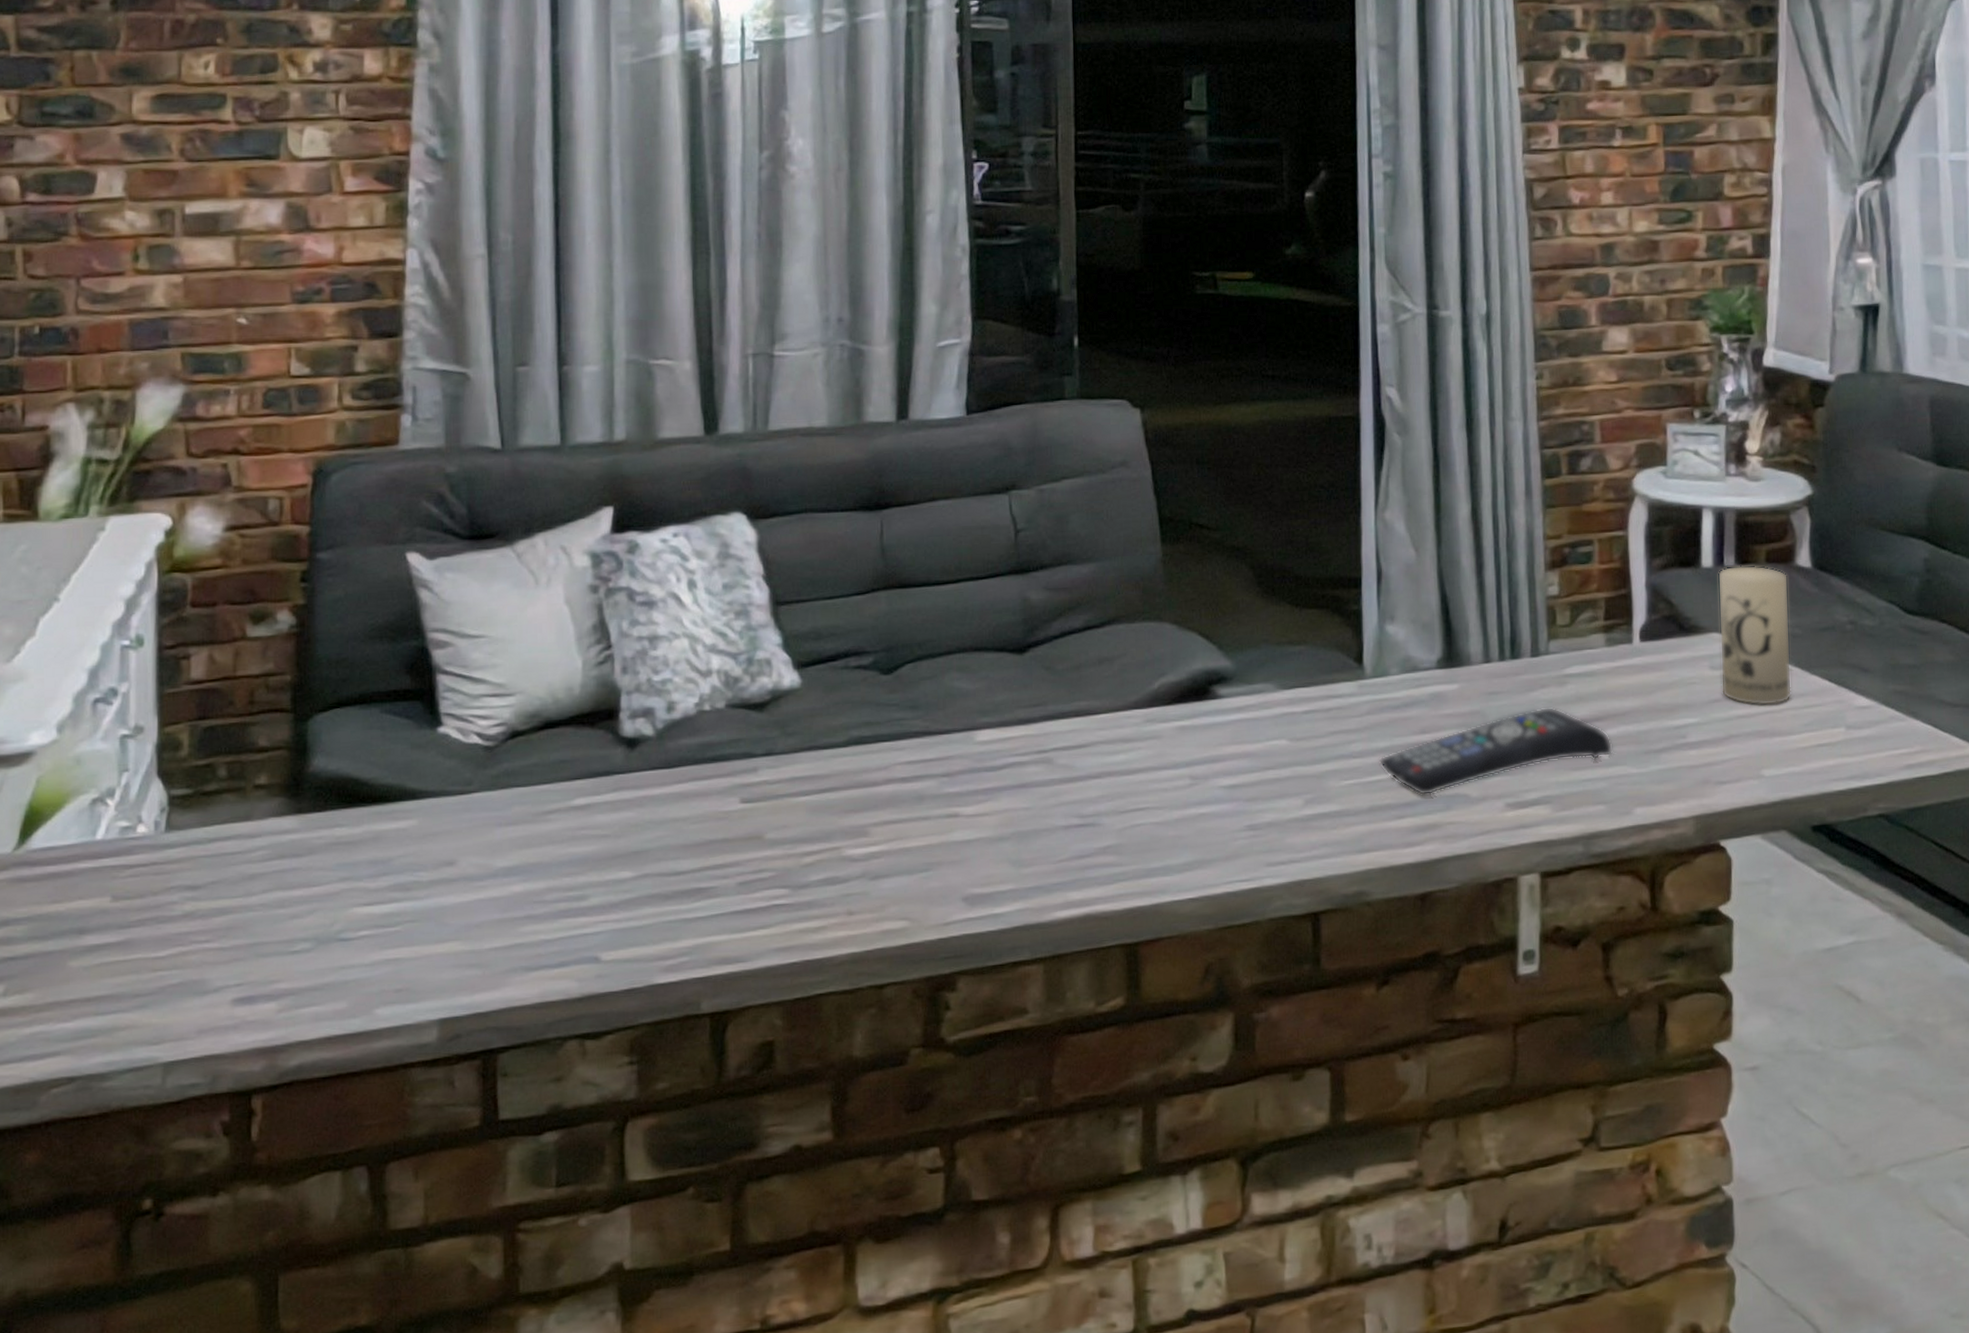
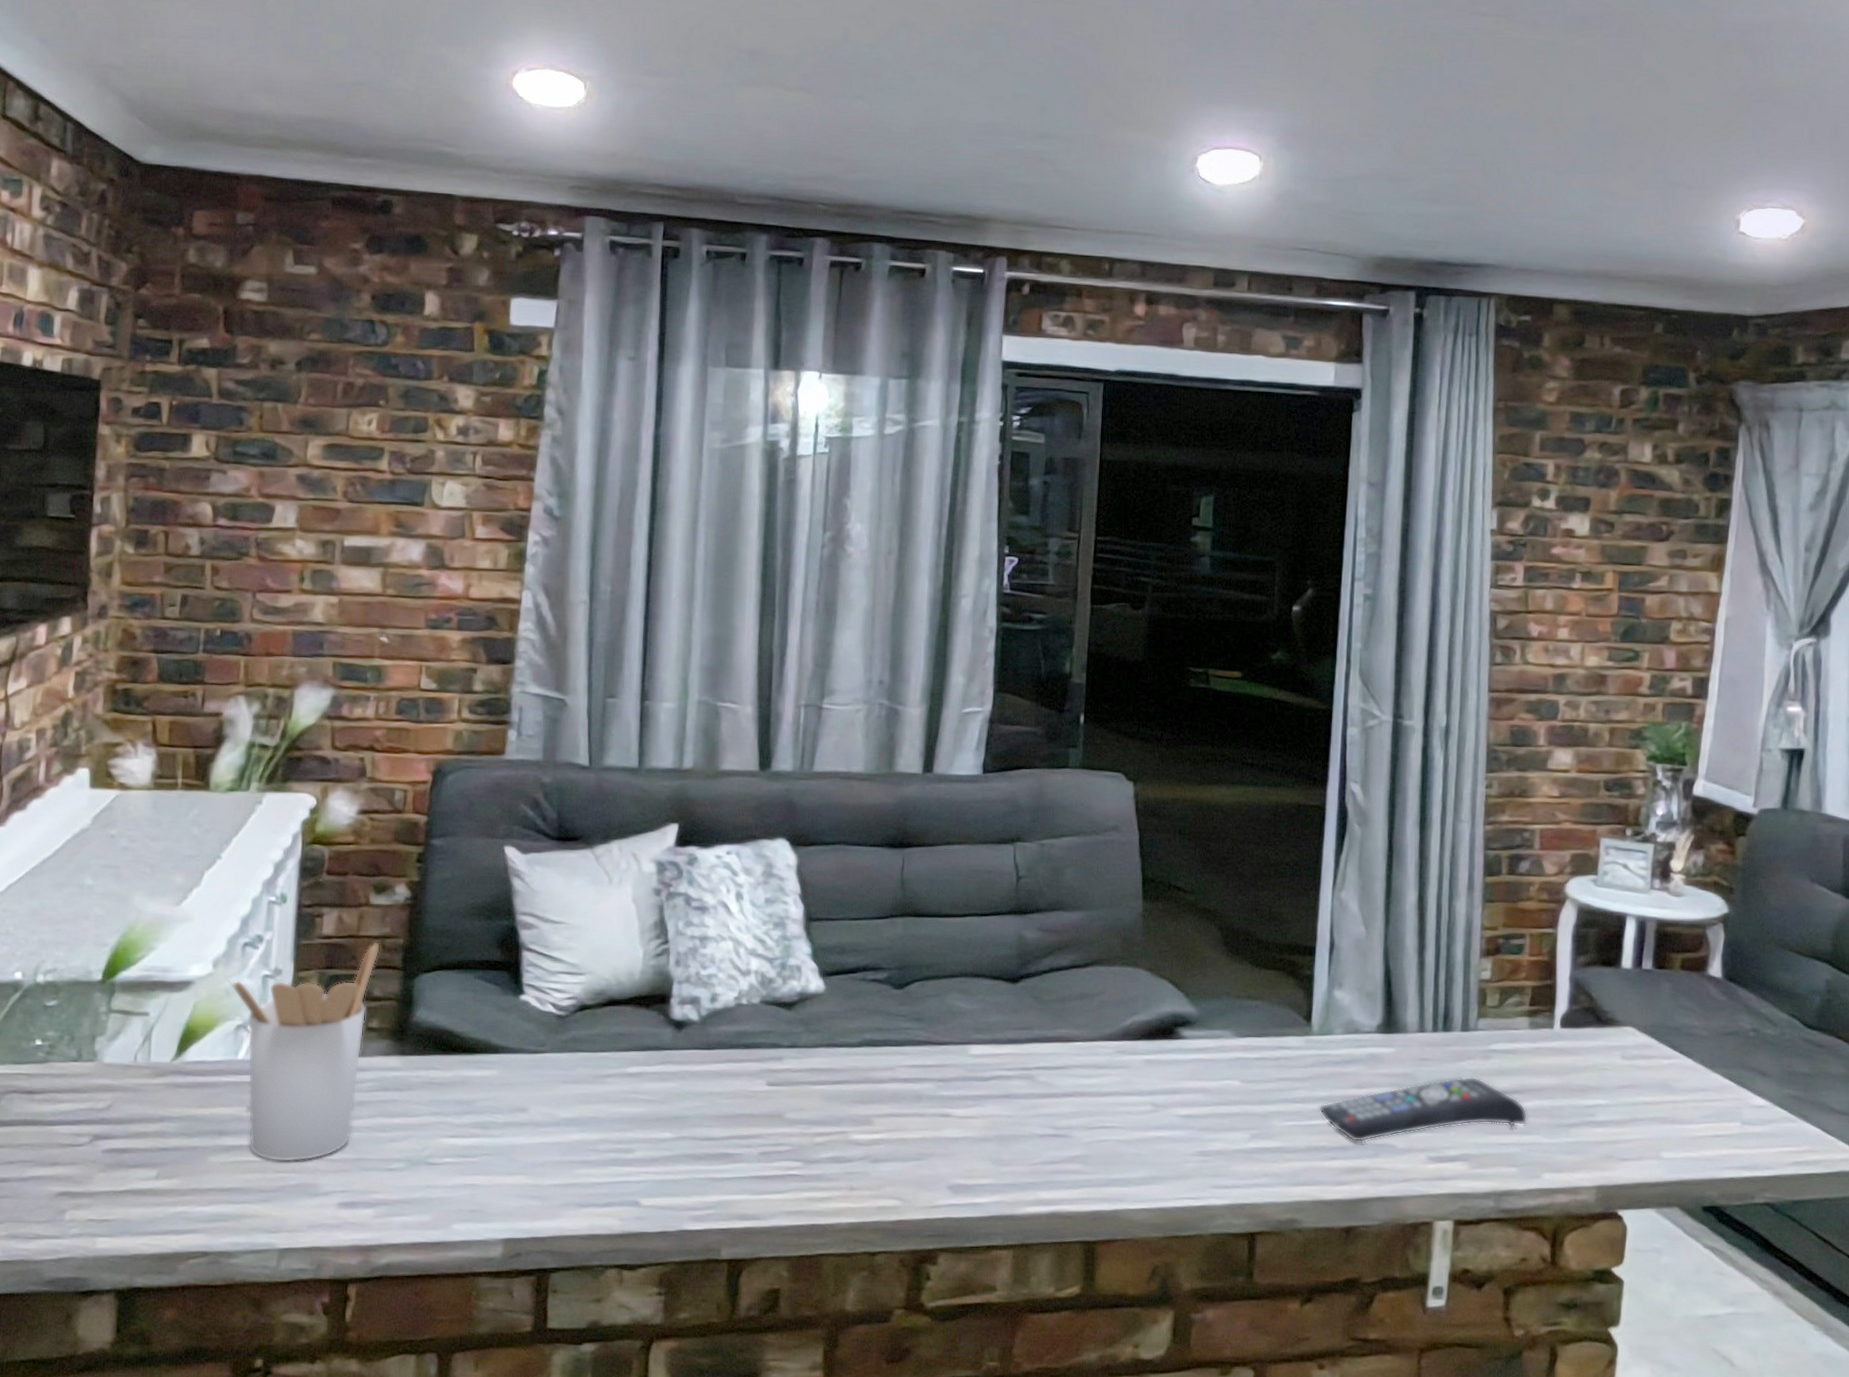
utensil holder: none [77,682,264,958] -> present [228,942,381,1162]
candle: present [1717,565,1792,706] -> none [1630,969,1700,1097]

